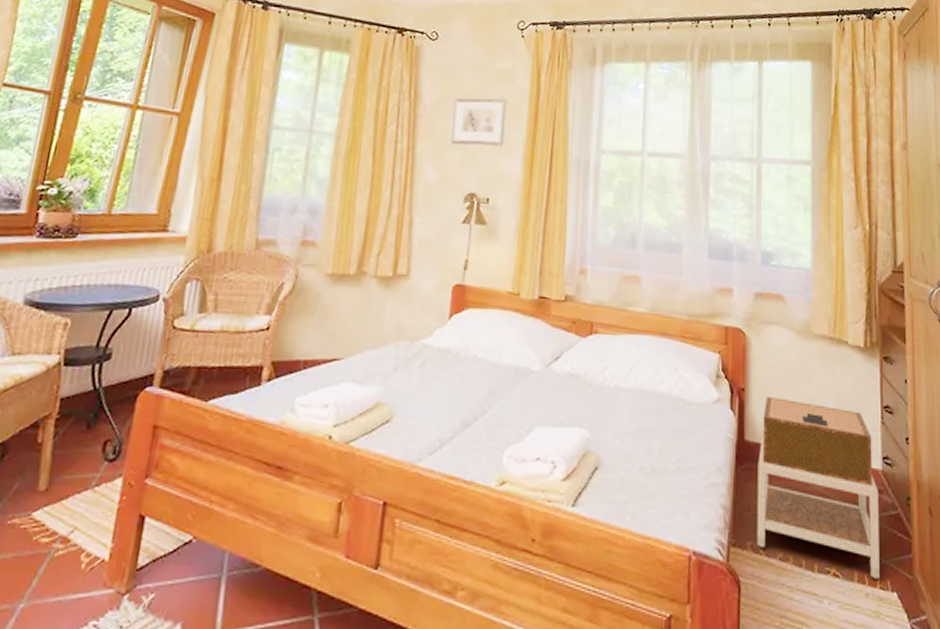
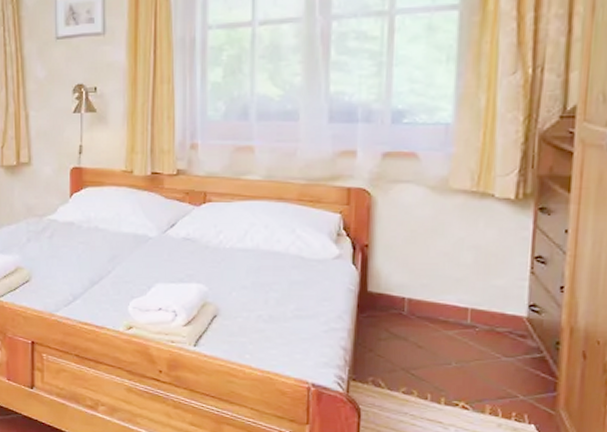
nightstand: present [756,397,880,580] -> none [378,252,521,413]

